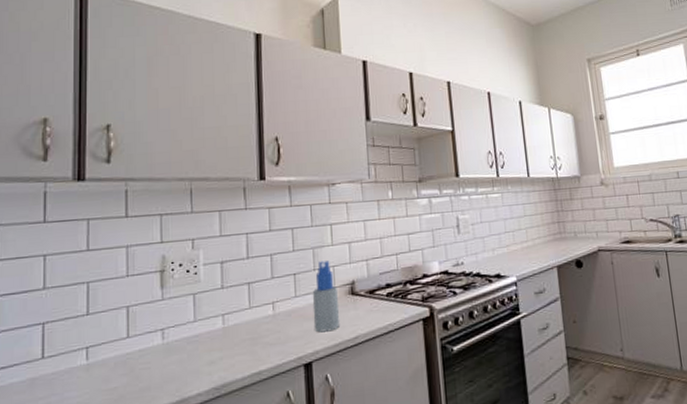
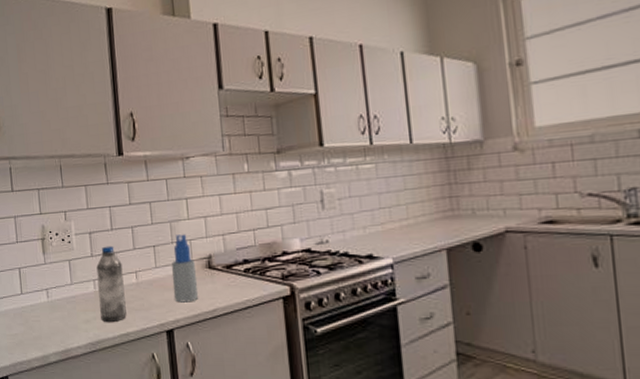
water bottle: none [227,275,260,362] -> present [96,245,127,323]

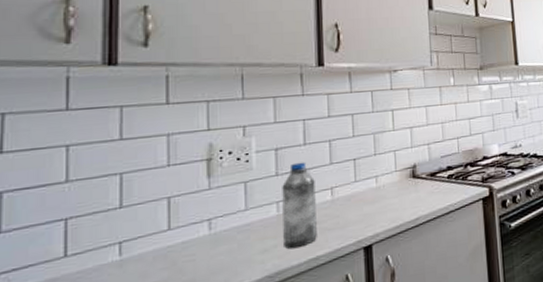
spray bottle: present [171,234,198,303] -> none [372,145,400,216]

